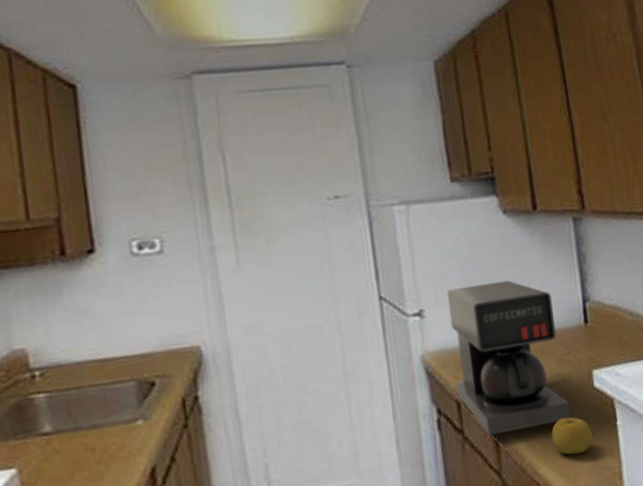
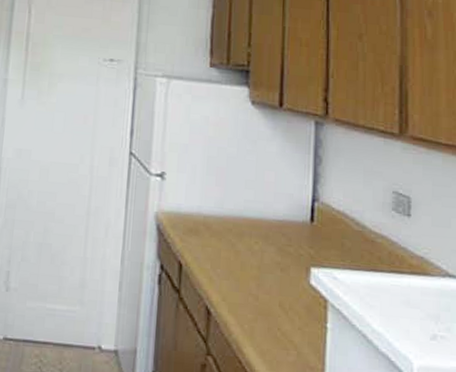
coffee maker: present [447,280,572,438] -> none [181,160,284,308]
fruit: present [551,417,594,455] -> none [260,305,302,345]

